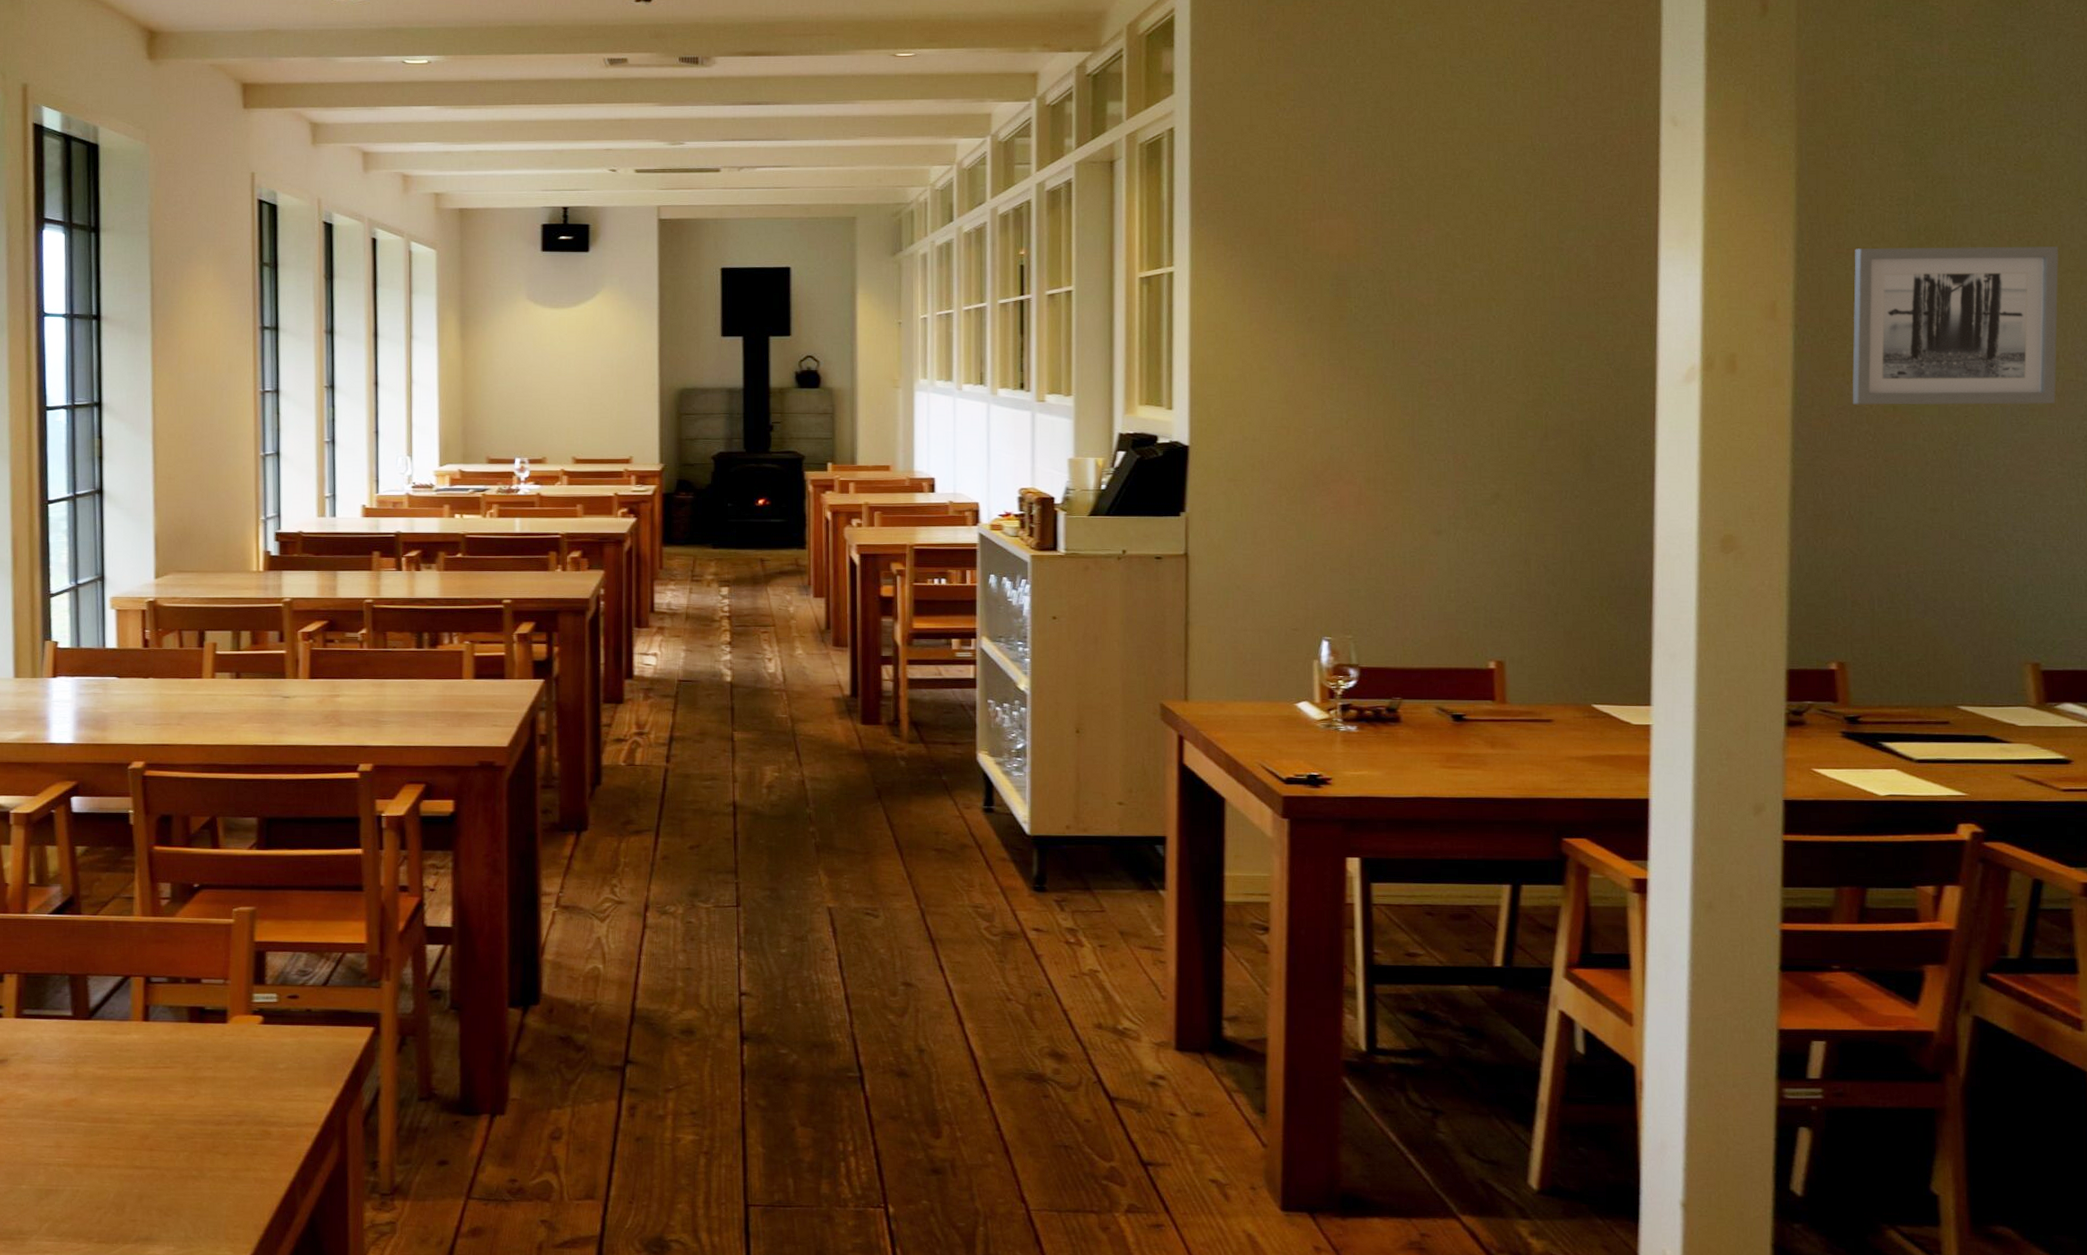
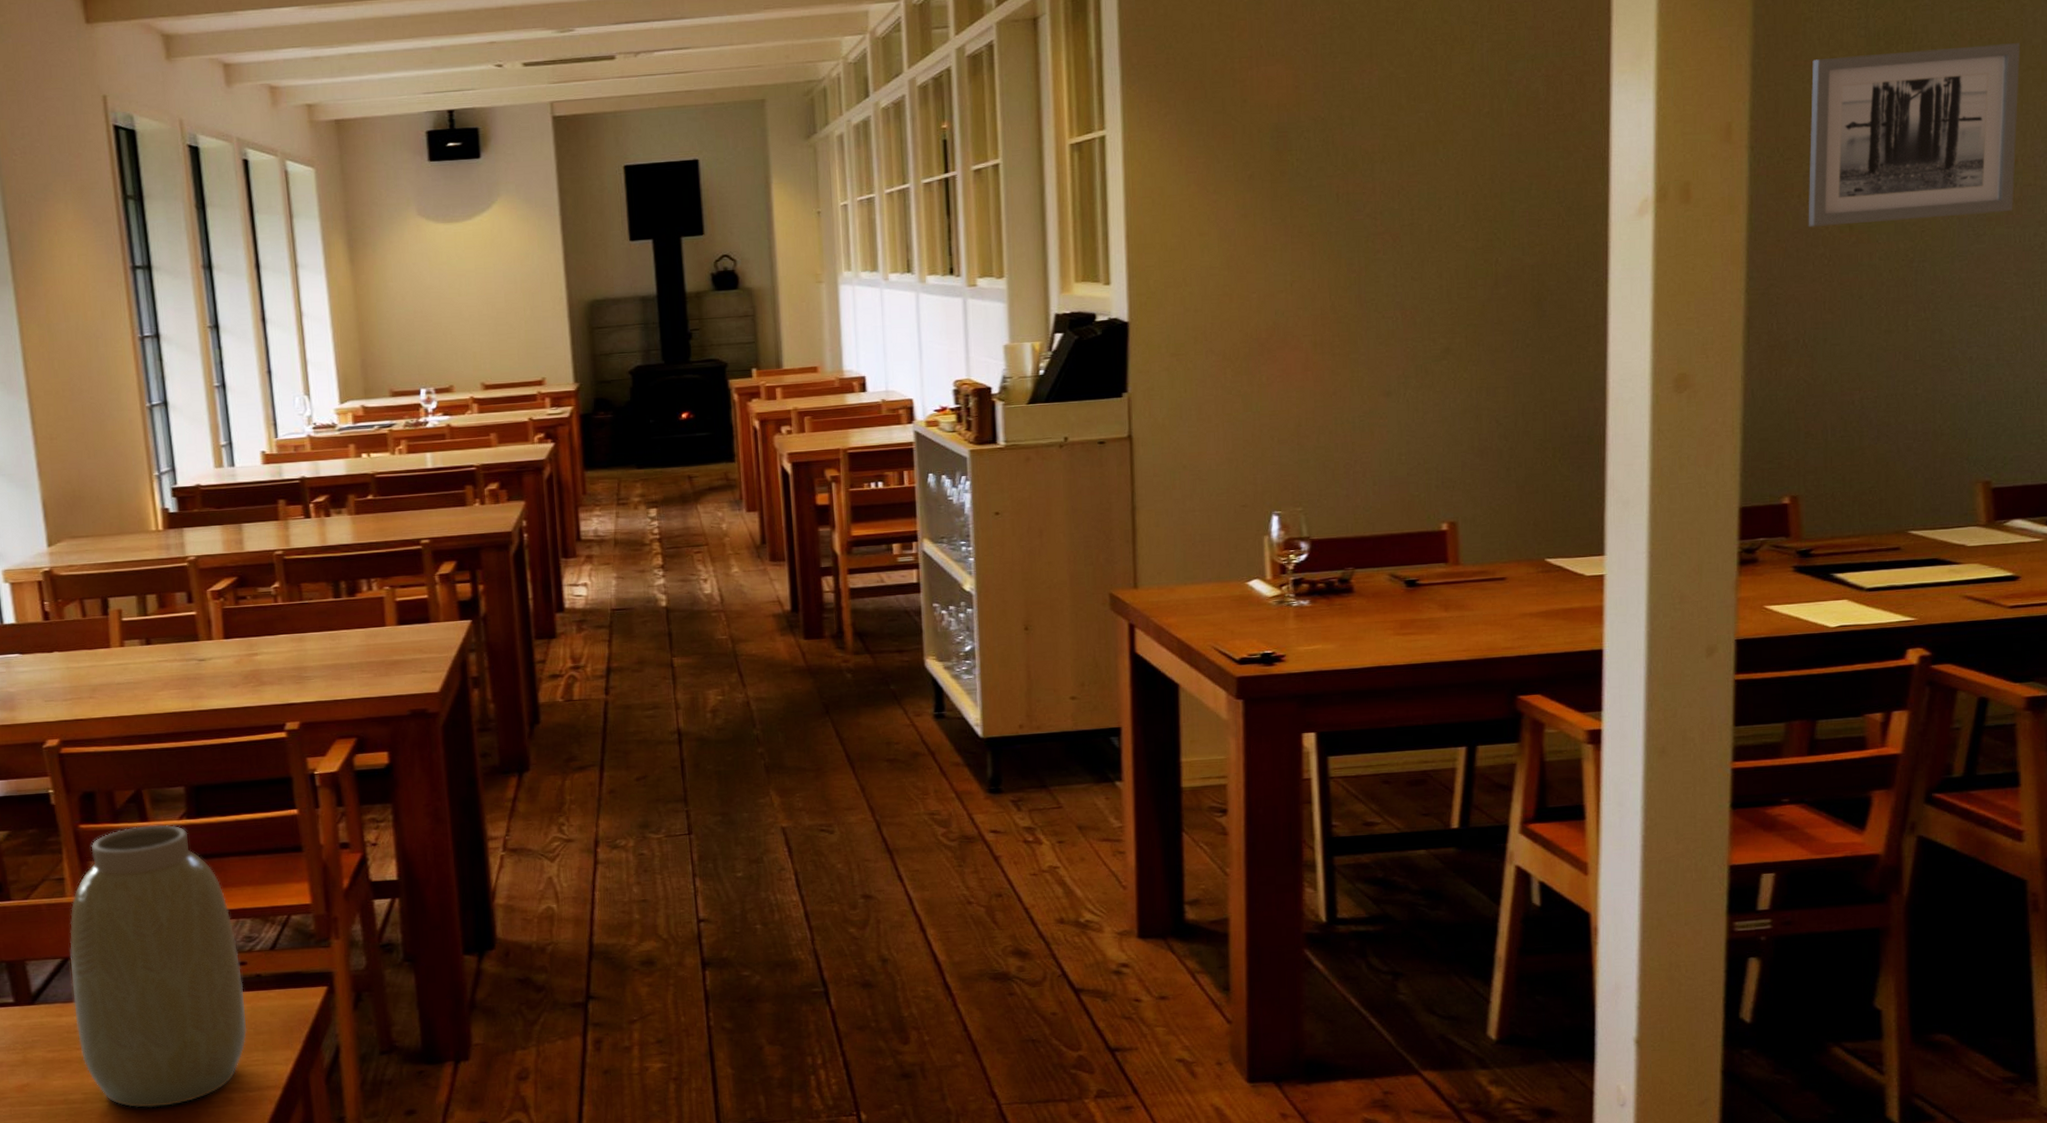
vase: none [128,852,293,1134] -> present [69,824,247,1108]

